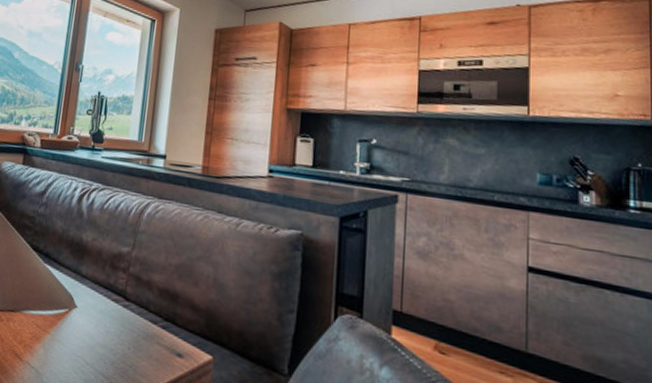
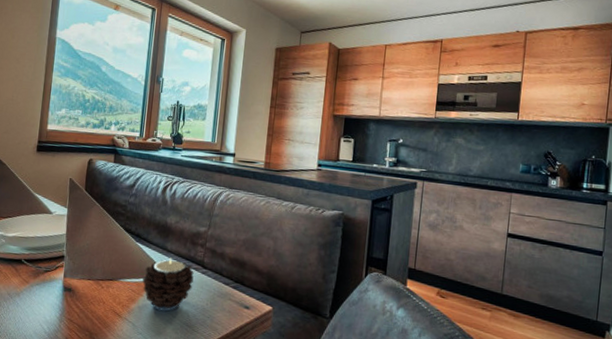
candle: none [50,284,114,356] -> present [143,257,194,312]

